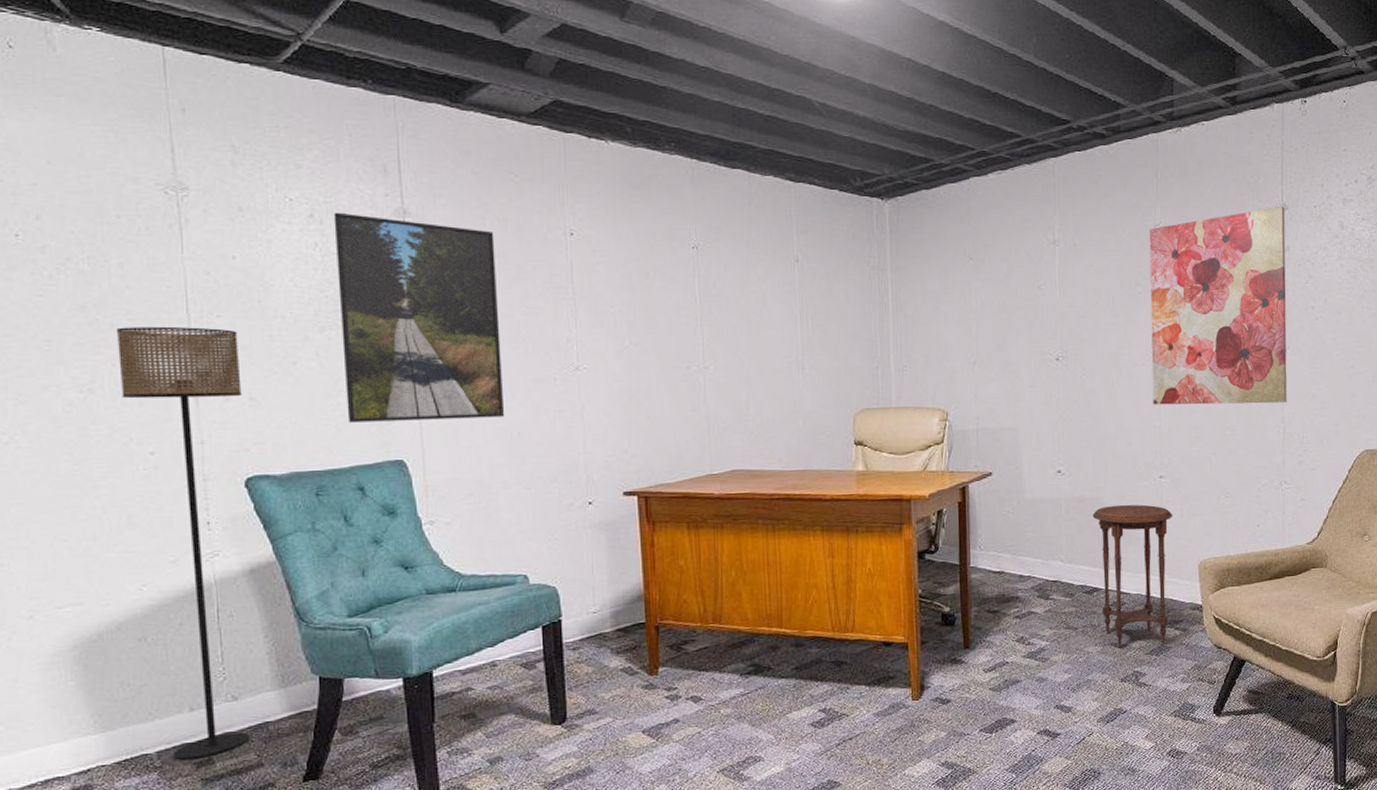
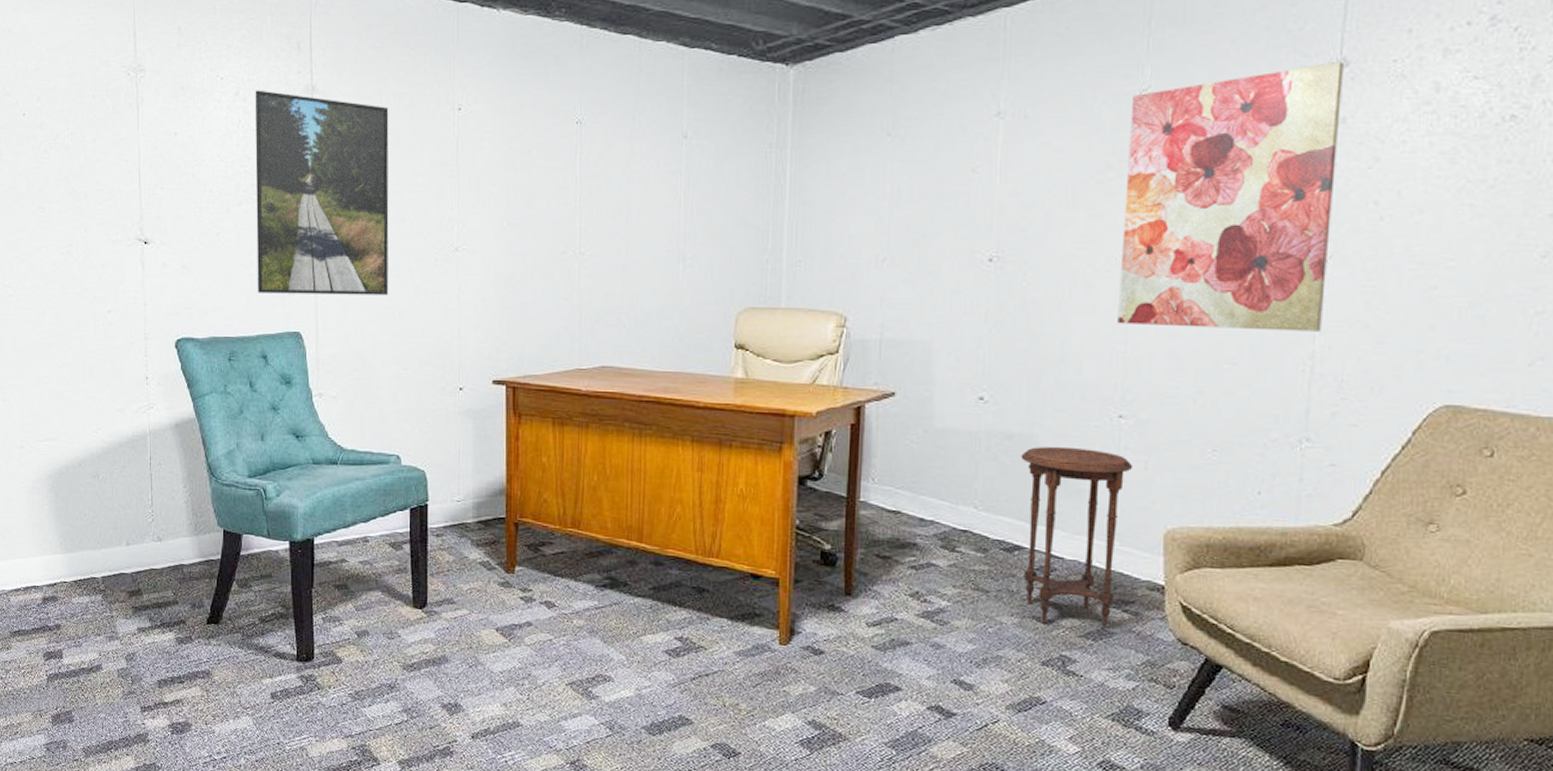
floor lamp: present [115,326,250,760] -> none [88,197,177,588]

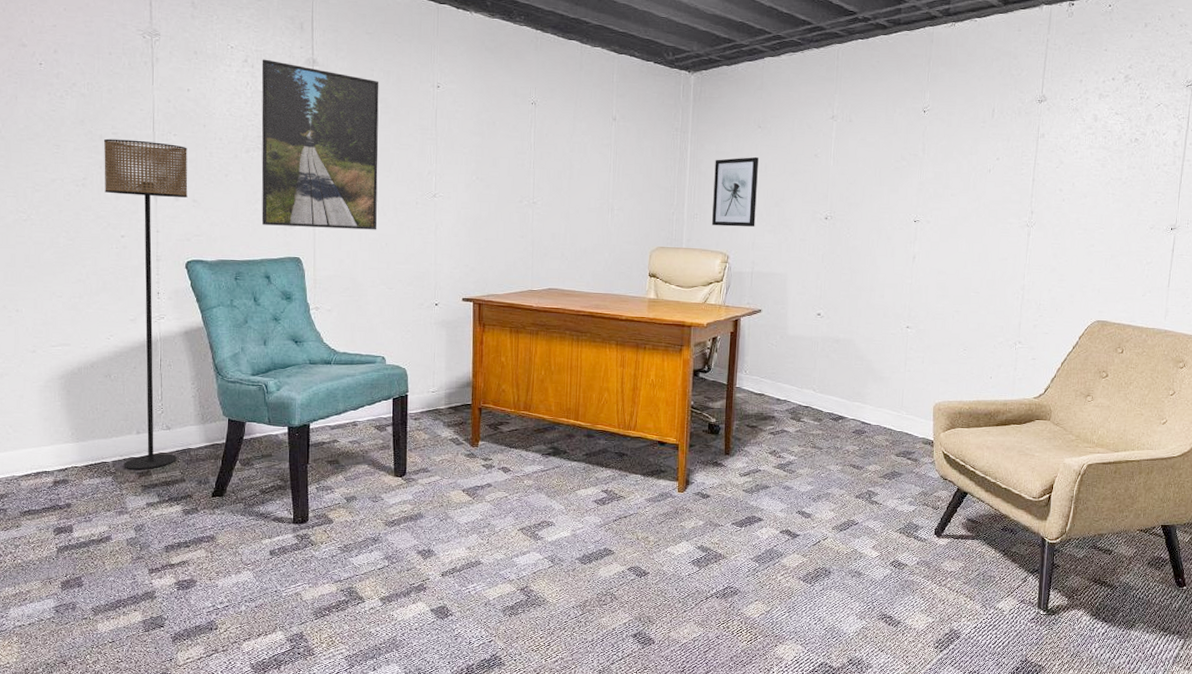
floor lamp: none [88,197,177,588] -> present [103,138,188,470]
wall art: none [822,176,888,277] -> present [712,156,758,227]
side table: present [1021,446,1134,629] -> none [844,347,915,471]
wall art: present [1117,62,1345,332] -> none [907,97,1044,272]

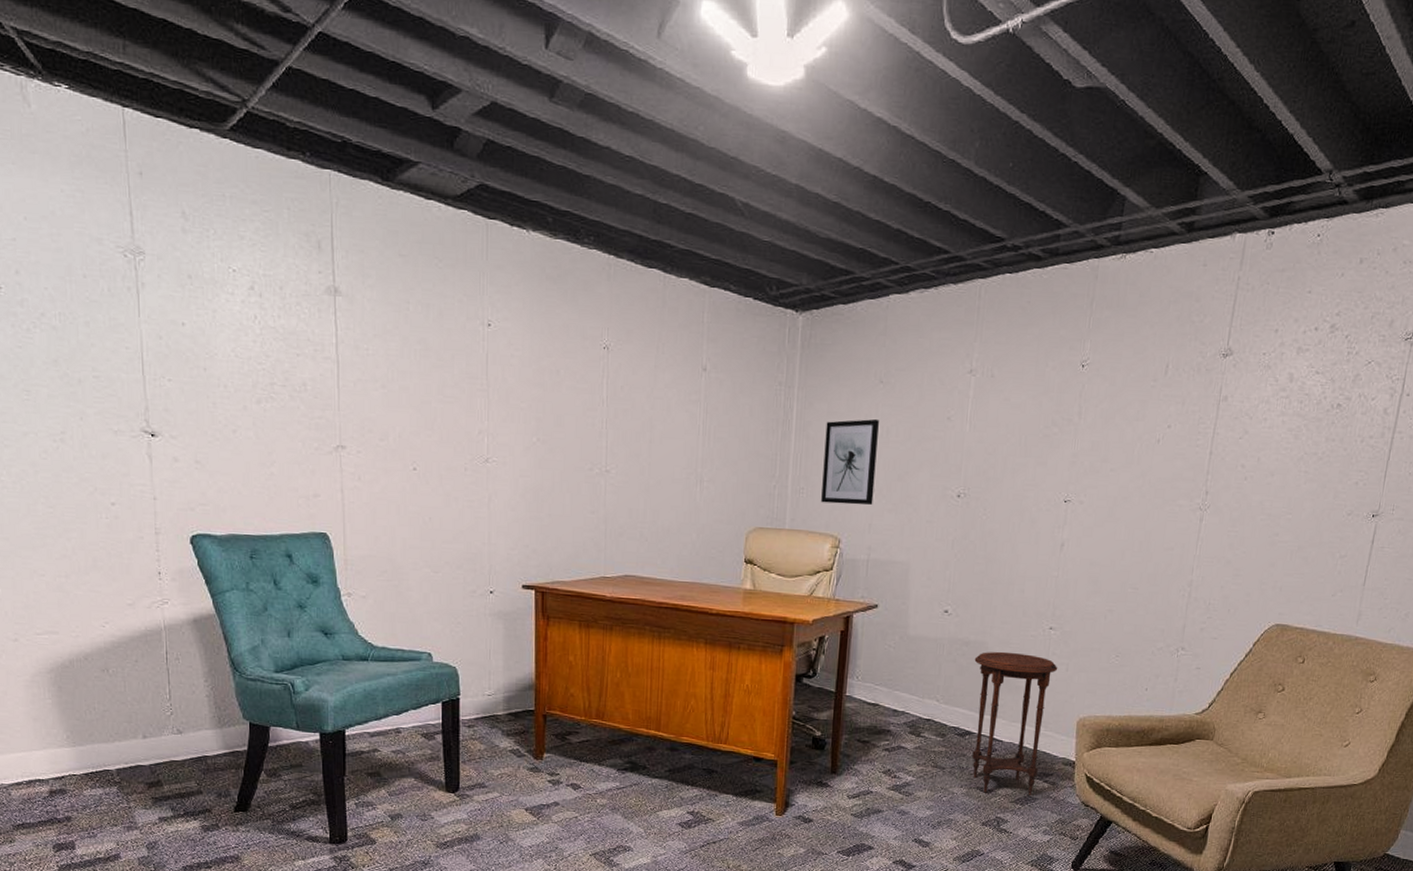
floor lamp: present [103,138,188,470] -> none [83,383,191,780]
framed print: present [261,59,379,230] -> none [271,286,419,501]
side table: none [844,347,915,471] -> present [972,651,1058,795]

